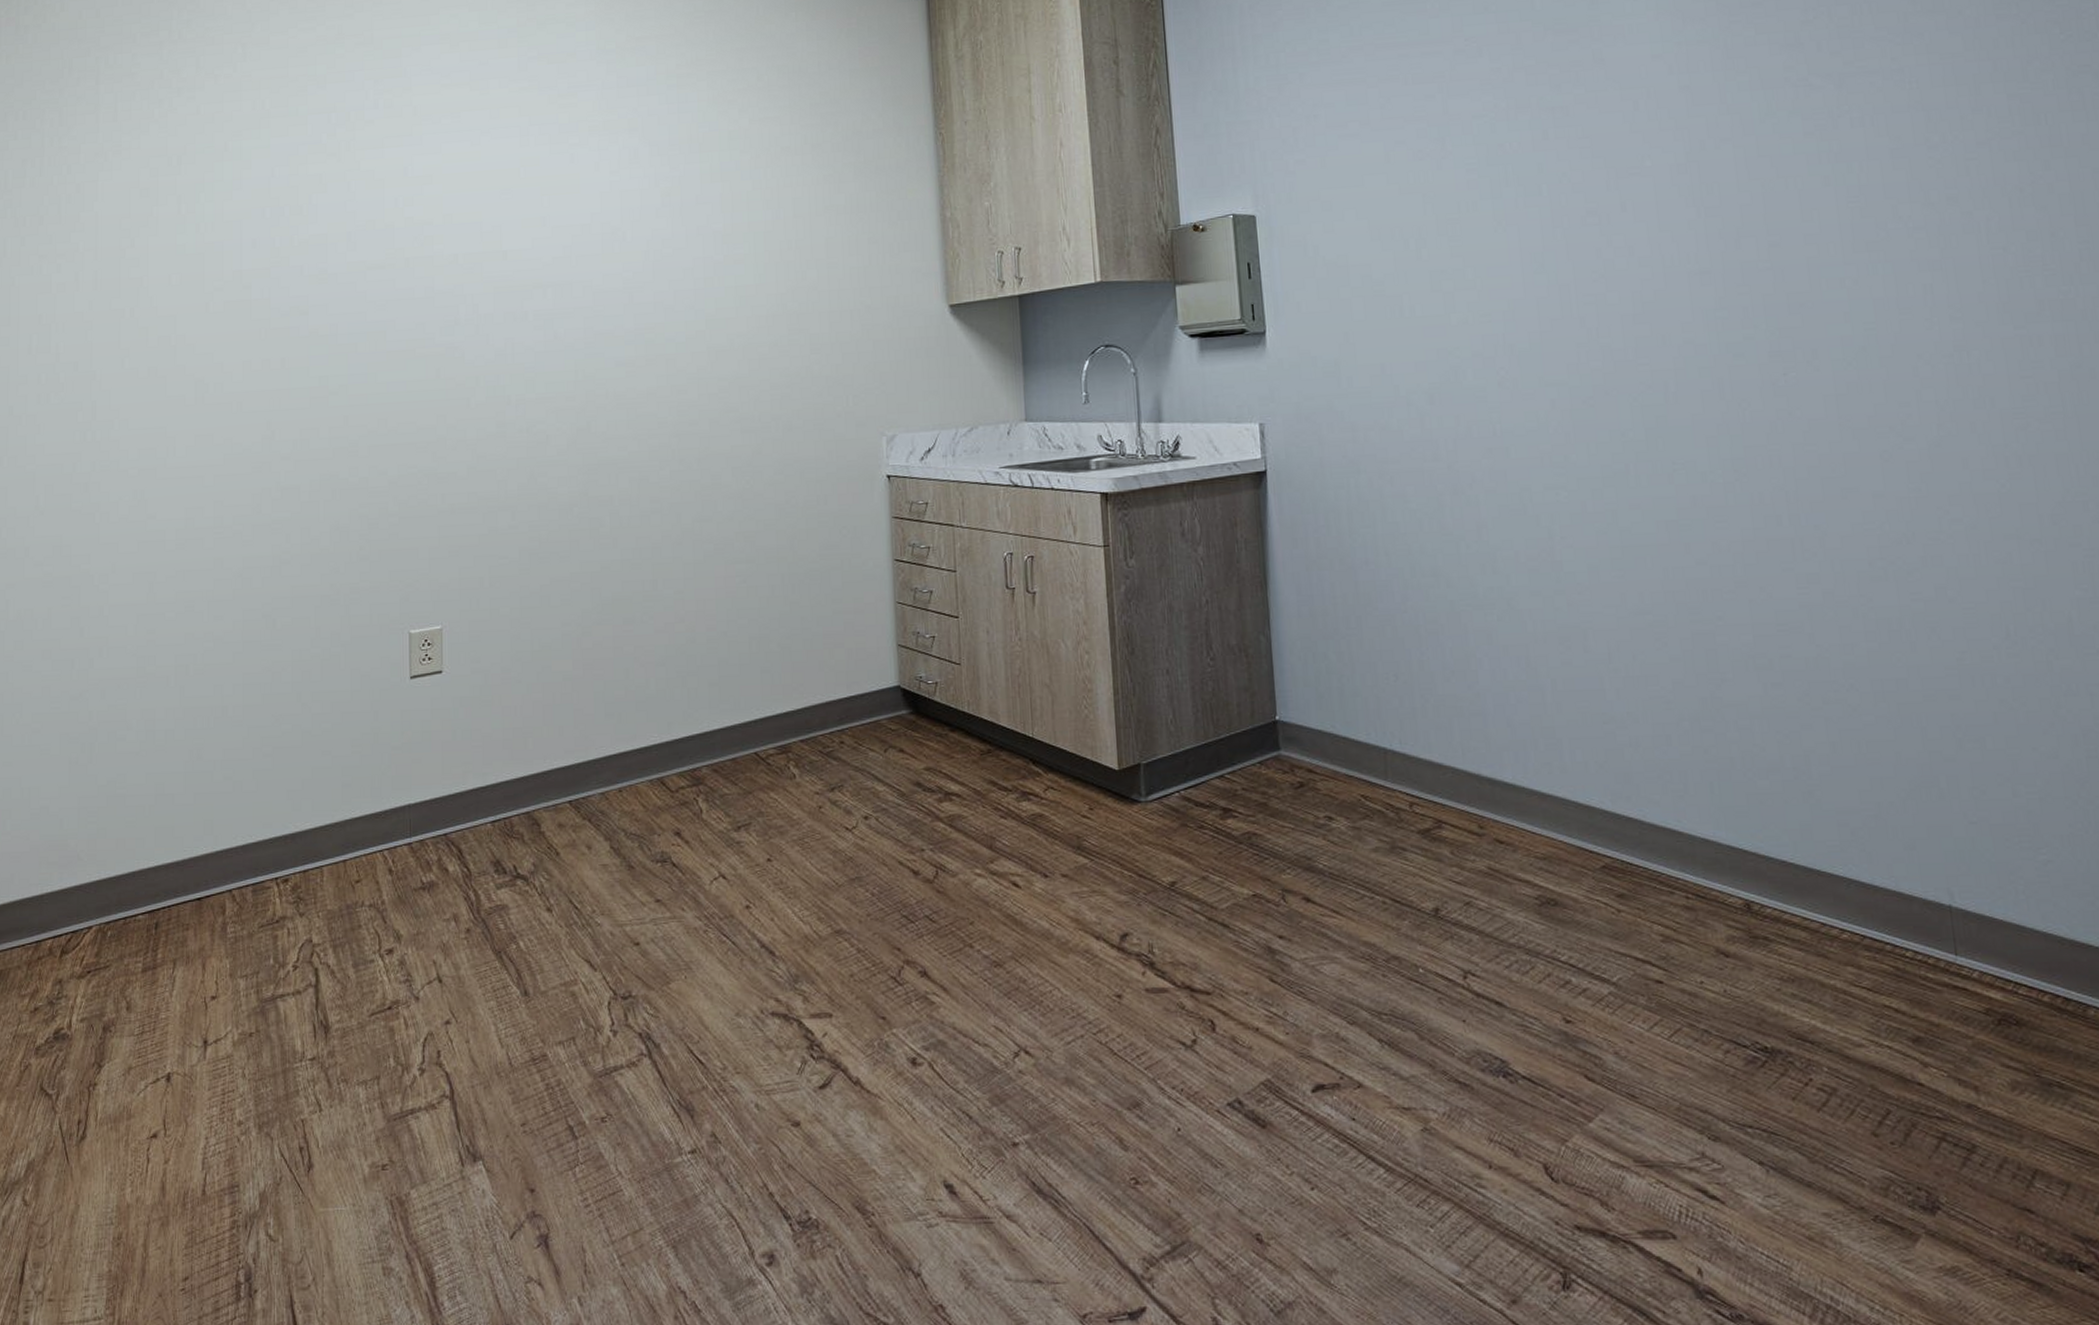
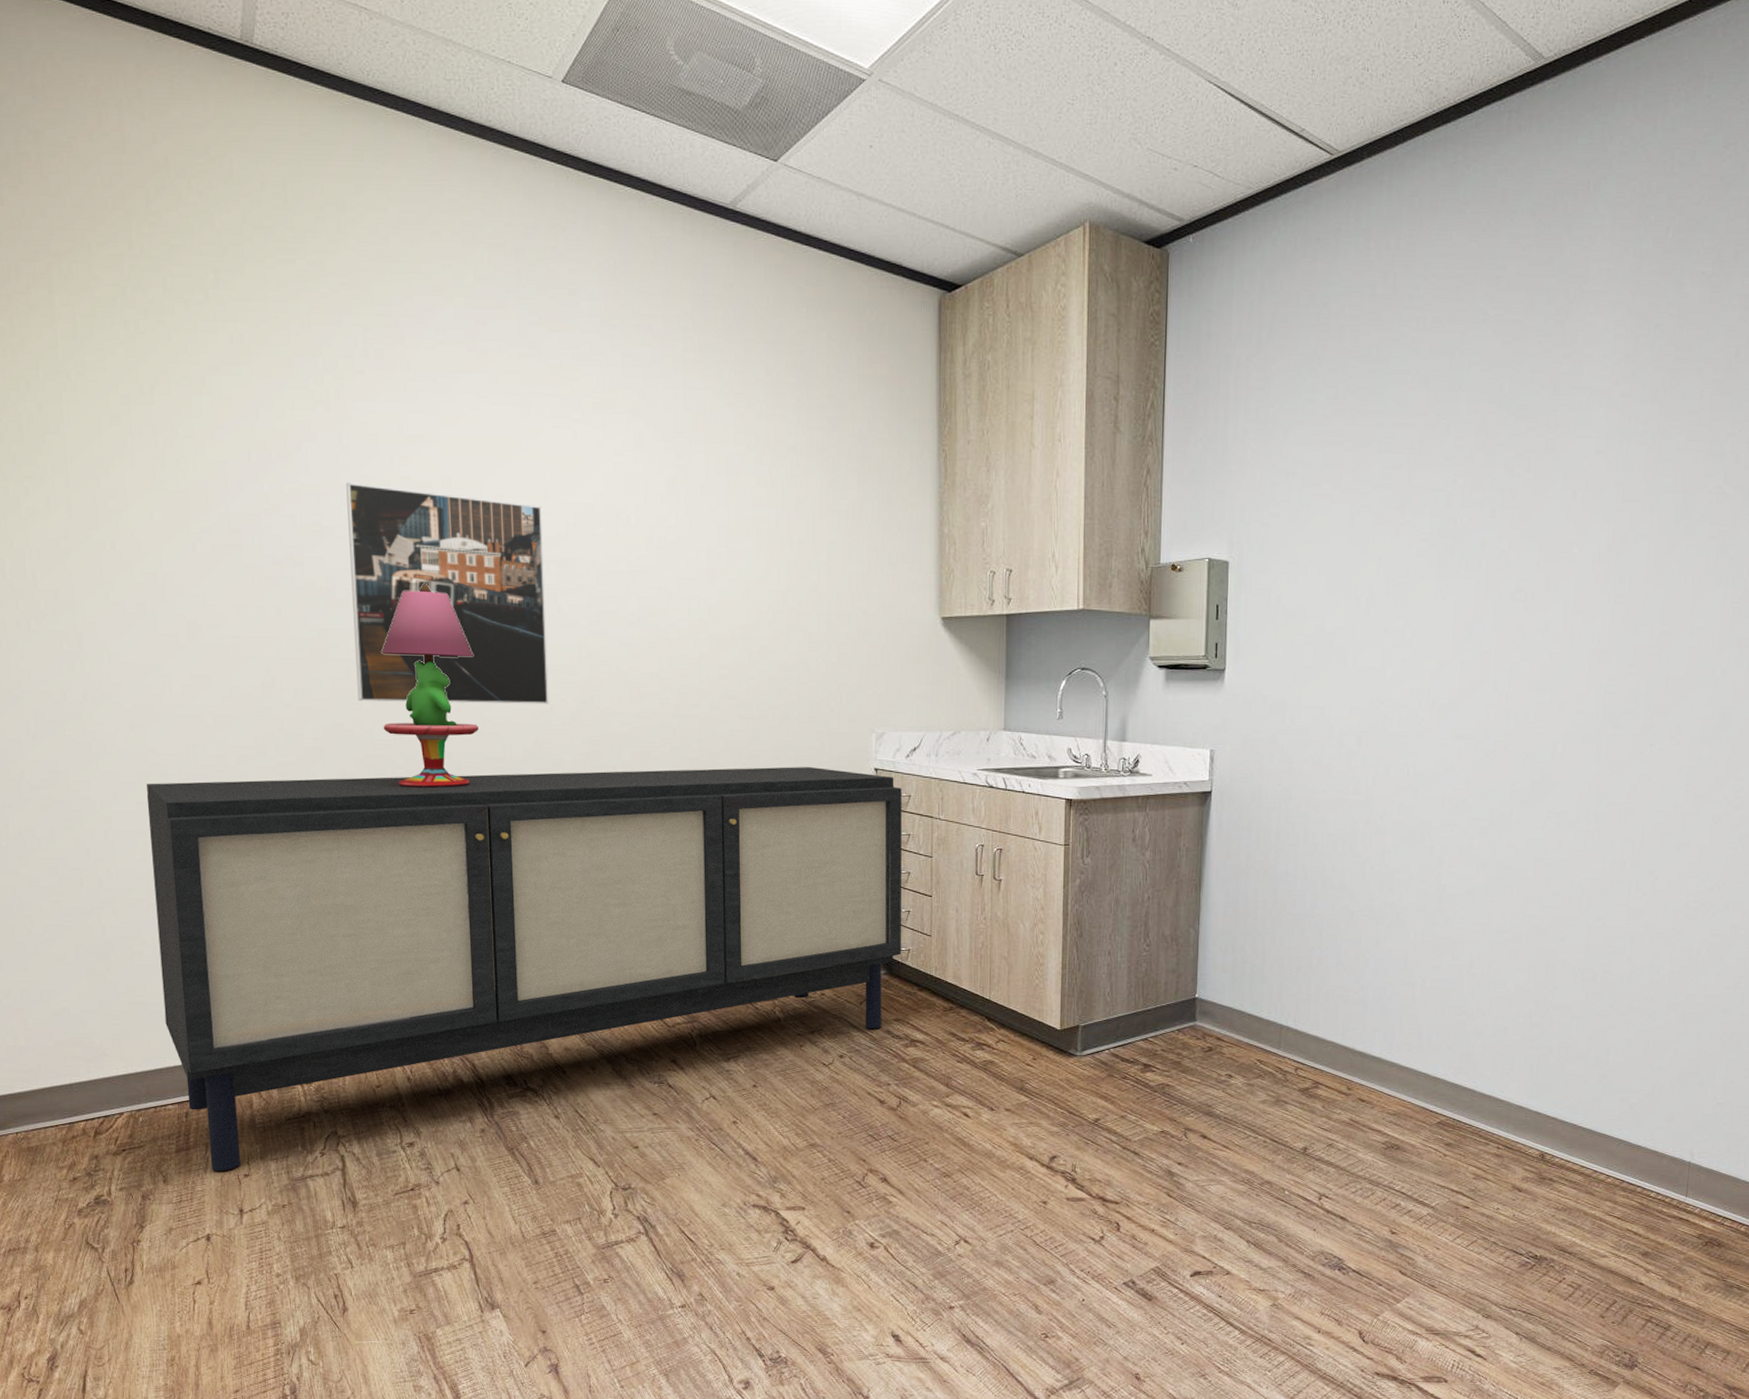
sideboard: none [143,479,928,994] -> present [146,766,902,1172]
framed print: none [352,228,545,449] -> present [346,482,549,705]
table lamp: none [378,320,473,537] -> present [382,583,479,789]

